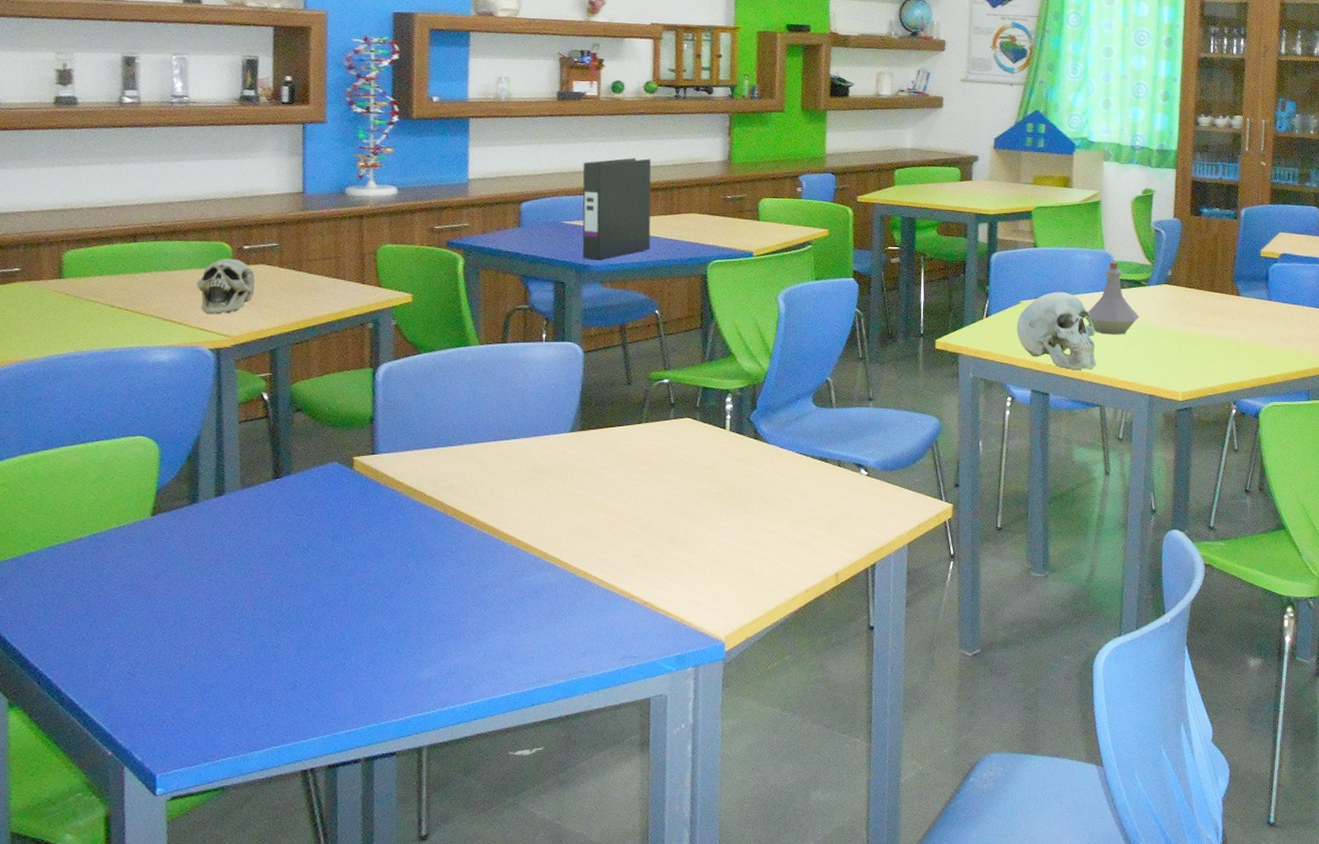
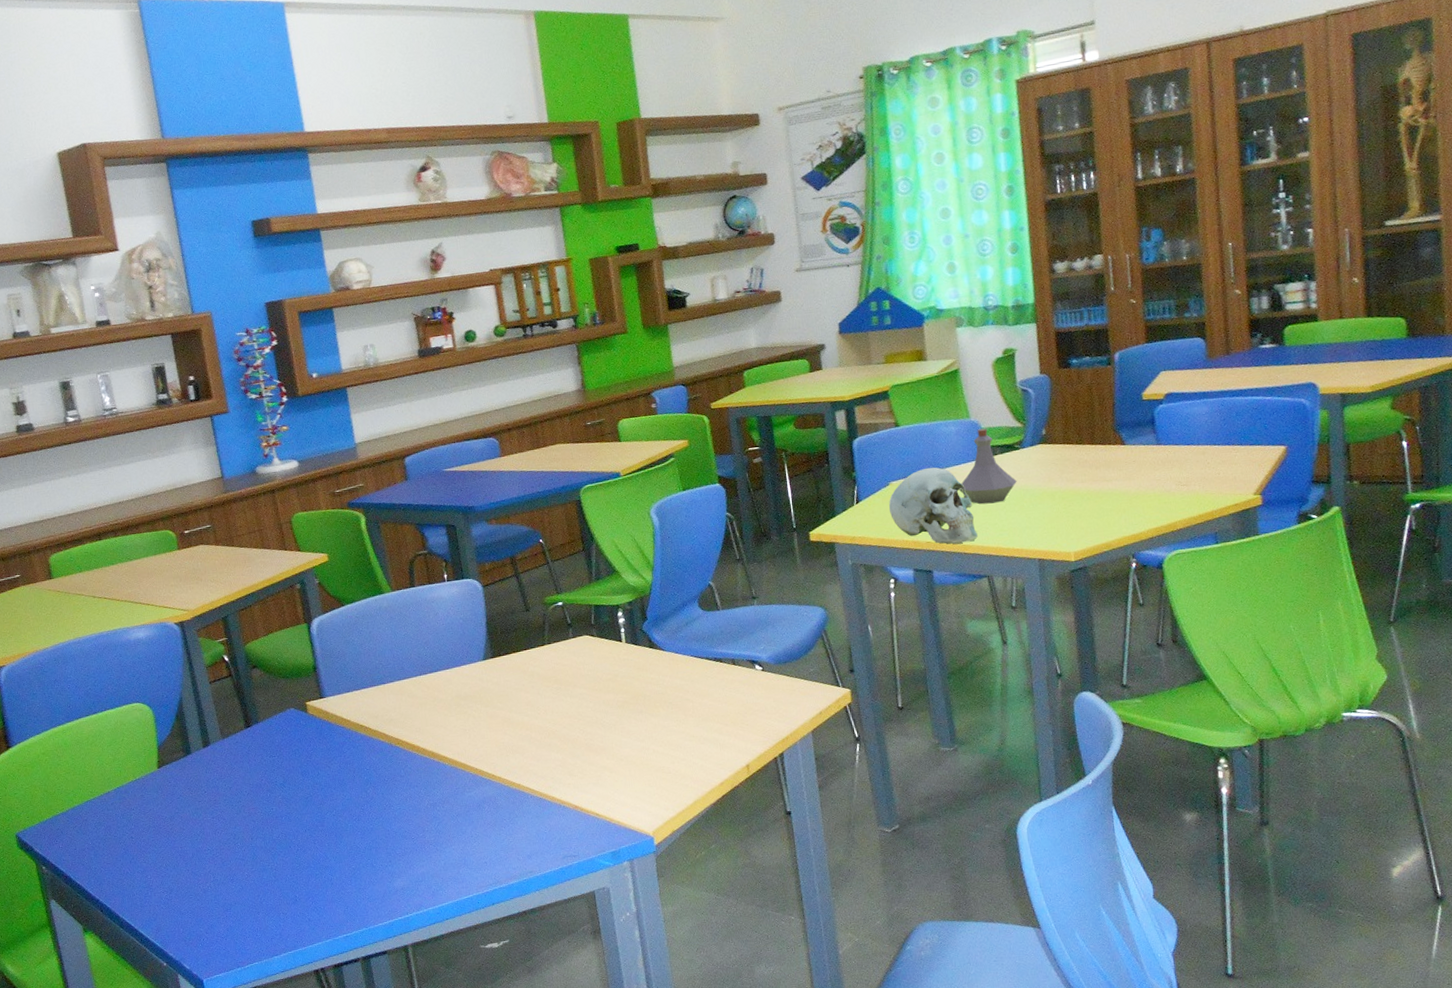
skull: present [197,259,256,315] -> none [154,543,201,594]
binder: present [582,158,652,260] -> none [452,399,526,501]

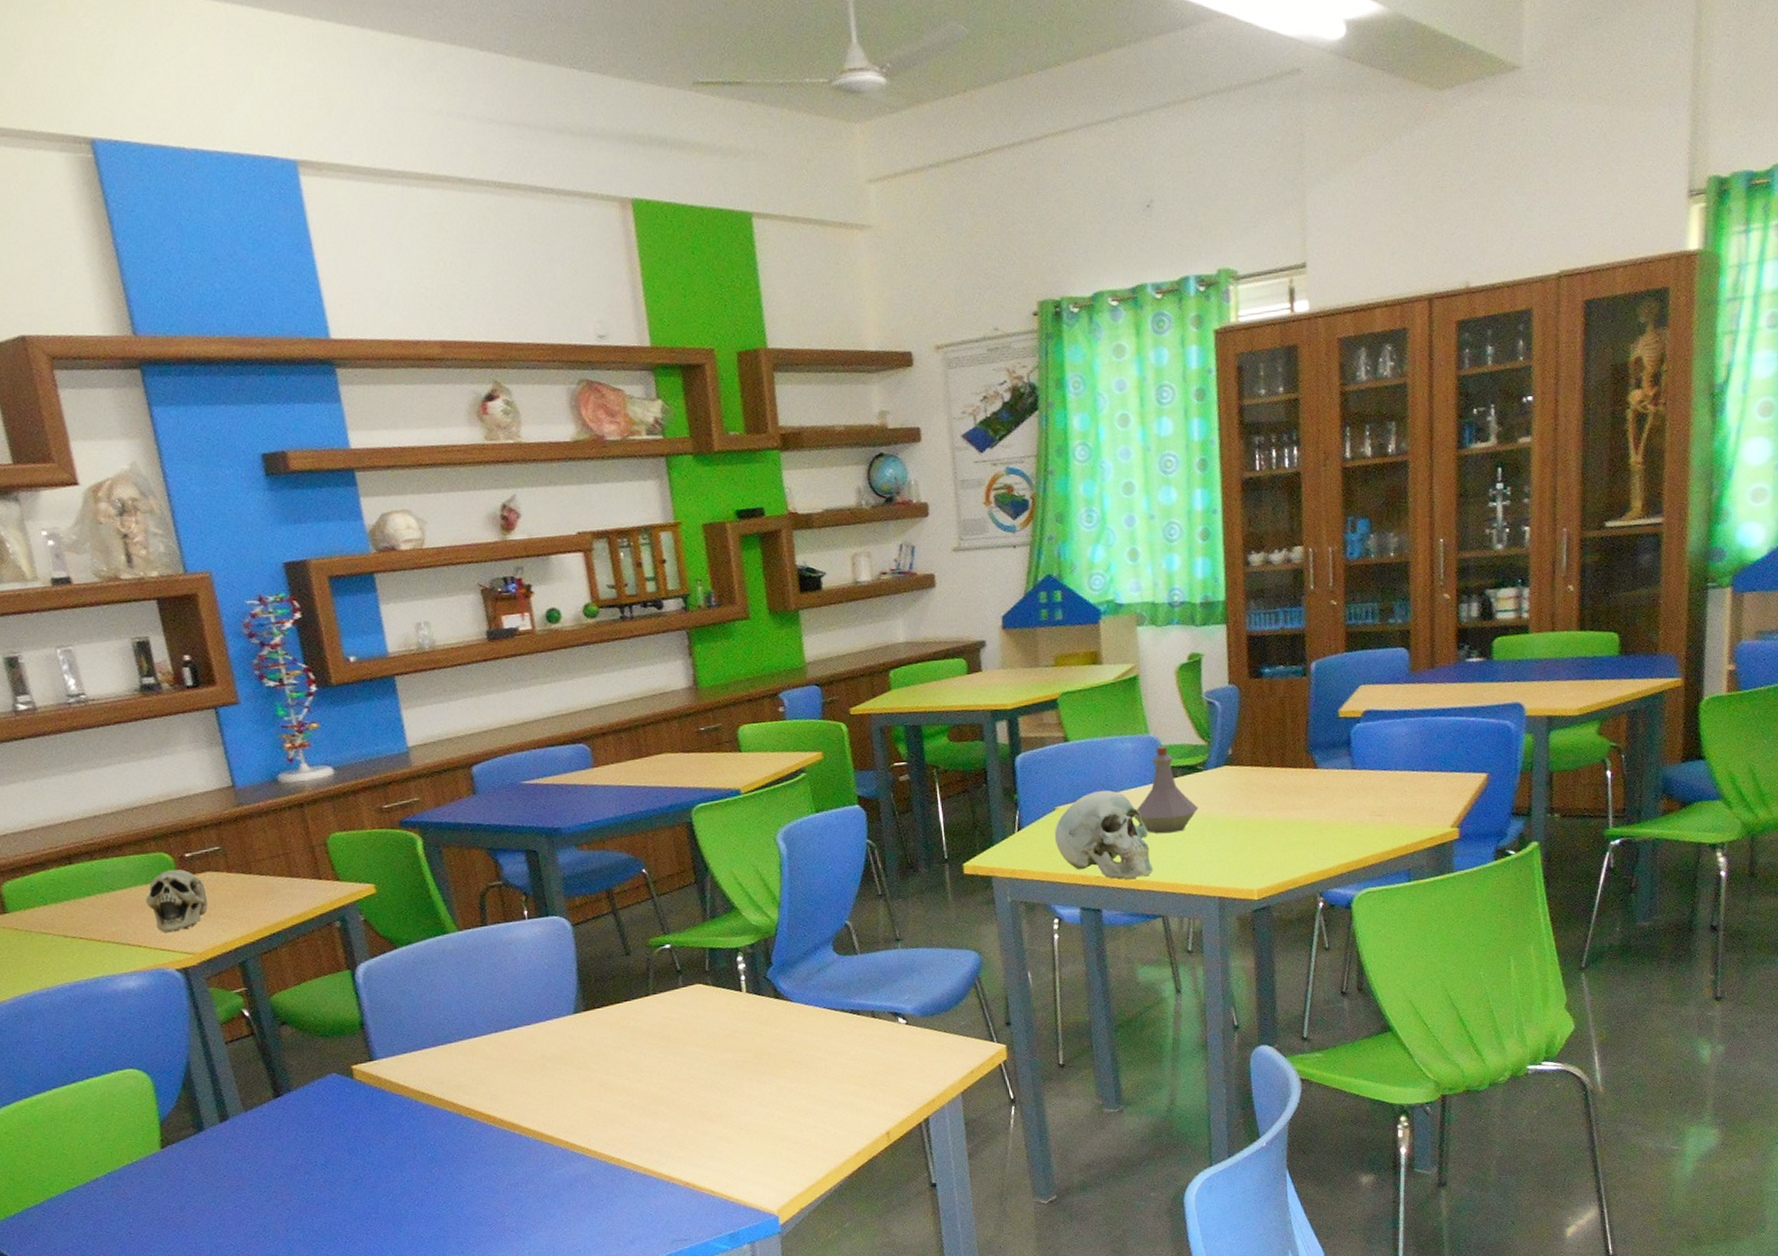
skull: none [154,543,201,594] -> present [146,869,208,933]

